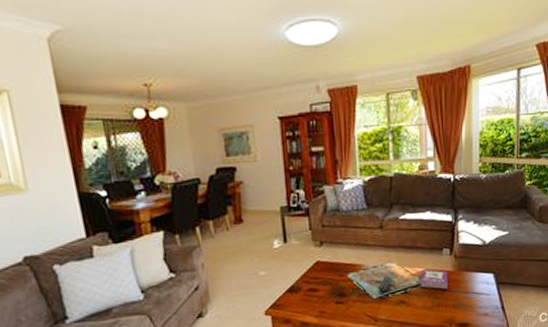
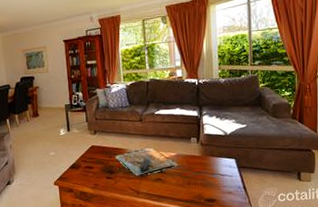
book: present [421,269,448,290] -> none [173,154,197,171]

